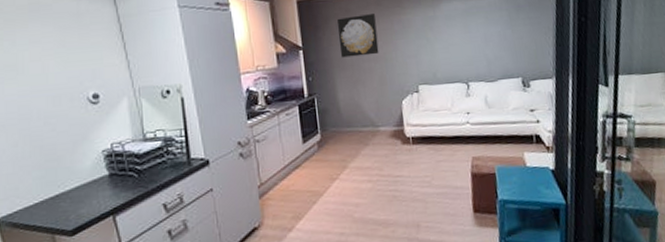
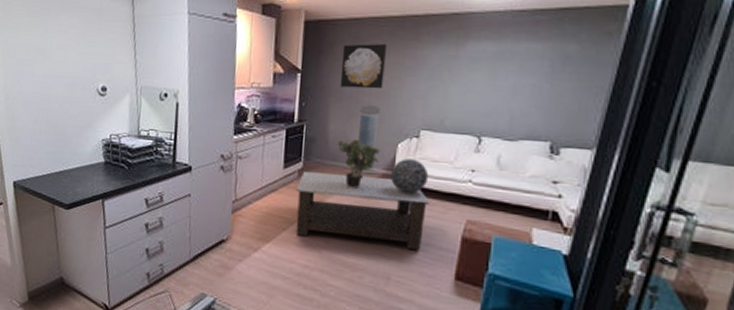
coffee table: none [318,134,440,205] -> present [295,170,431,250]
potted plant: none [348,103,388,150] -> present [336,139,380,189]
air purifier: none [362,70,391,134] -> present [350,105,380,175]
decorative sphere: none [400,112,434,144] -> present [390,158,429,194]

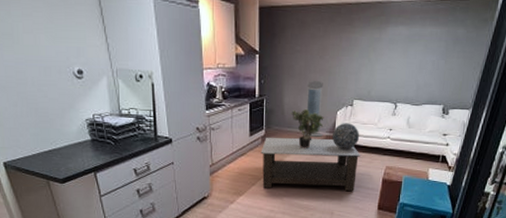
wall art: present [339,44,386,89] -> none [291,28,327,67]

